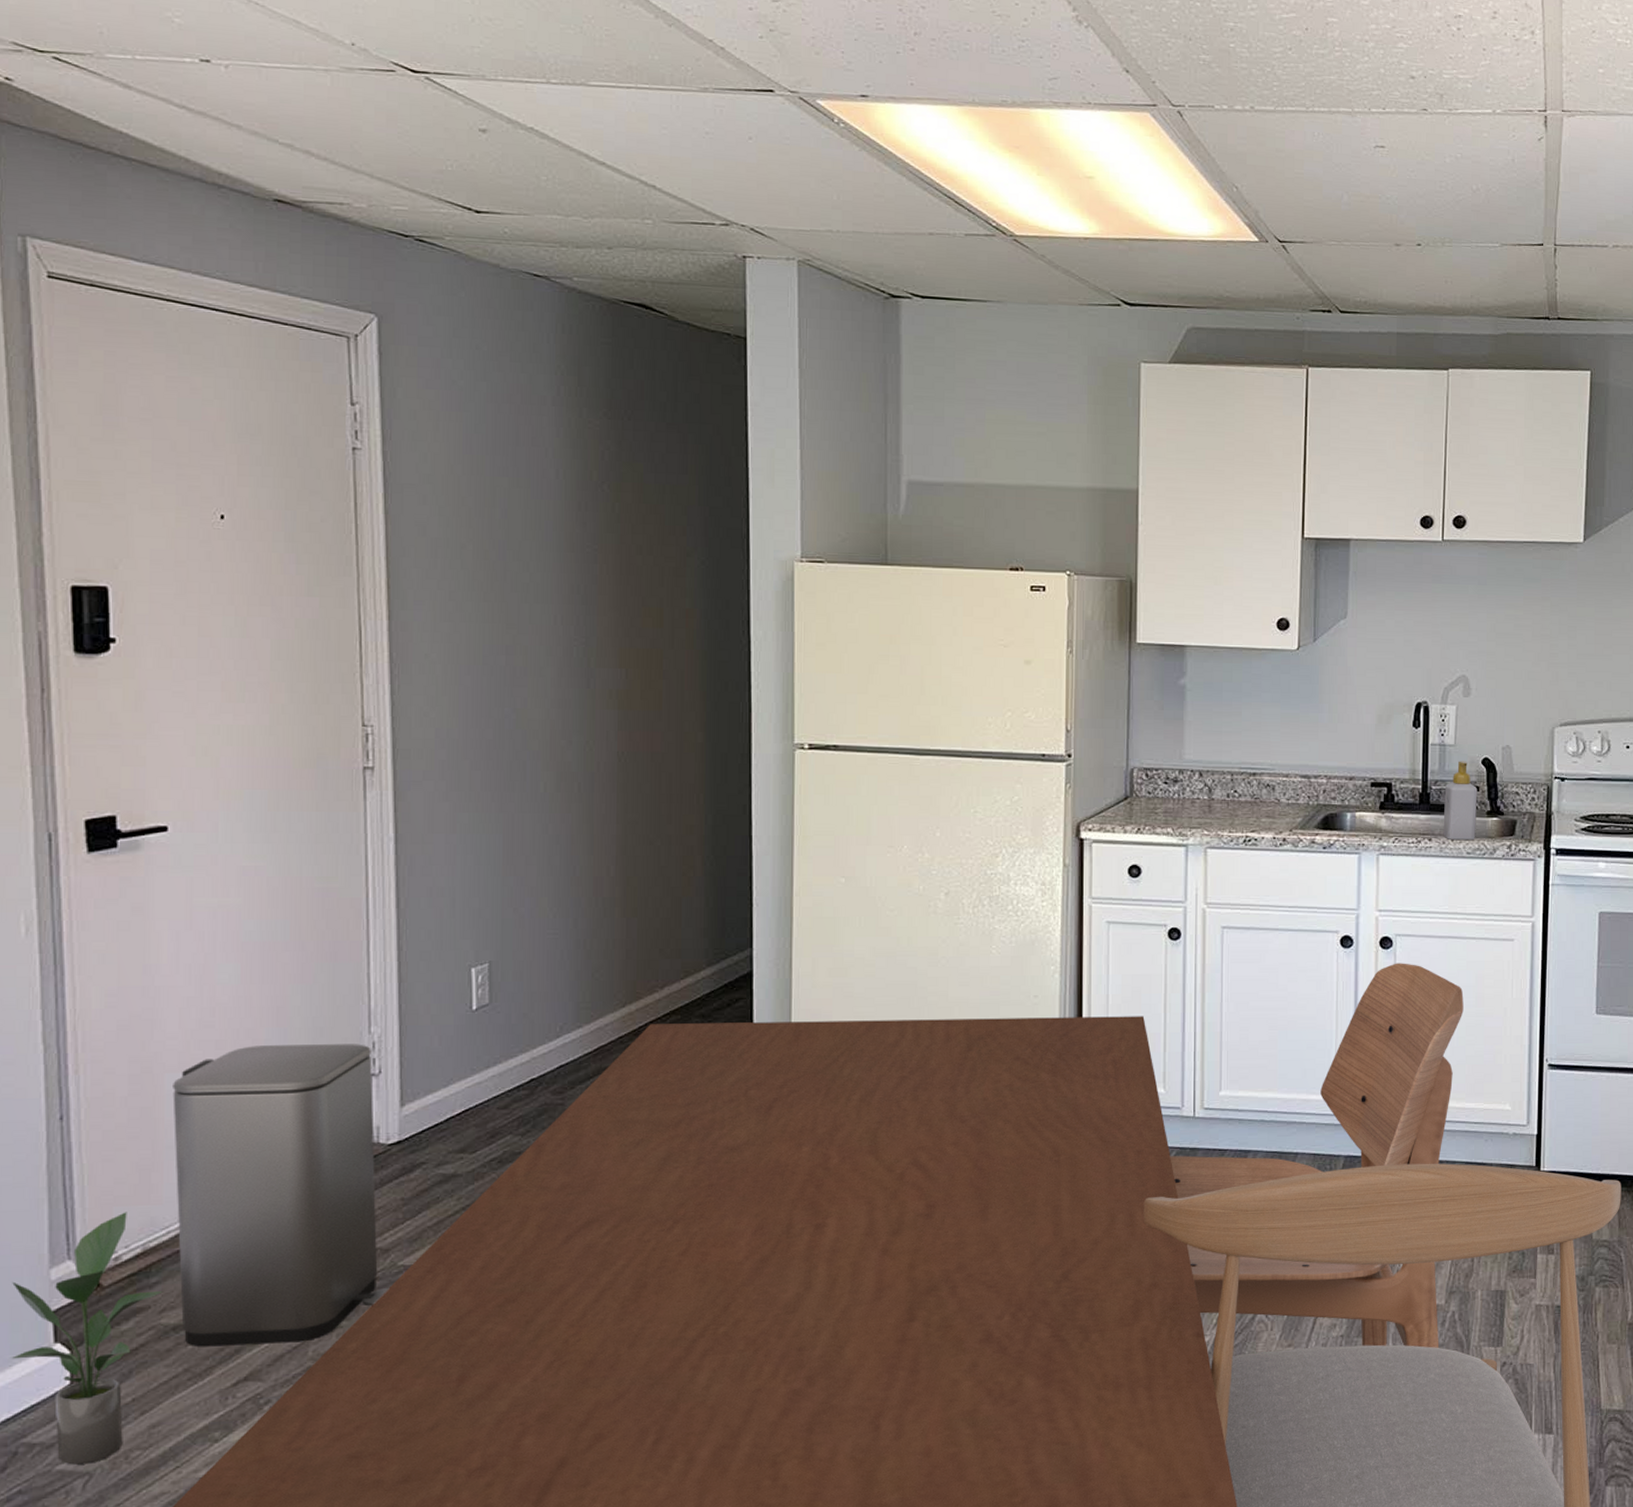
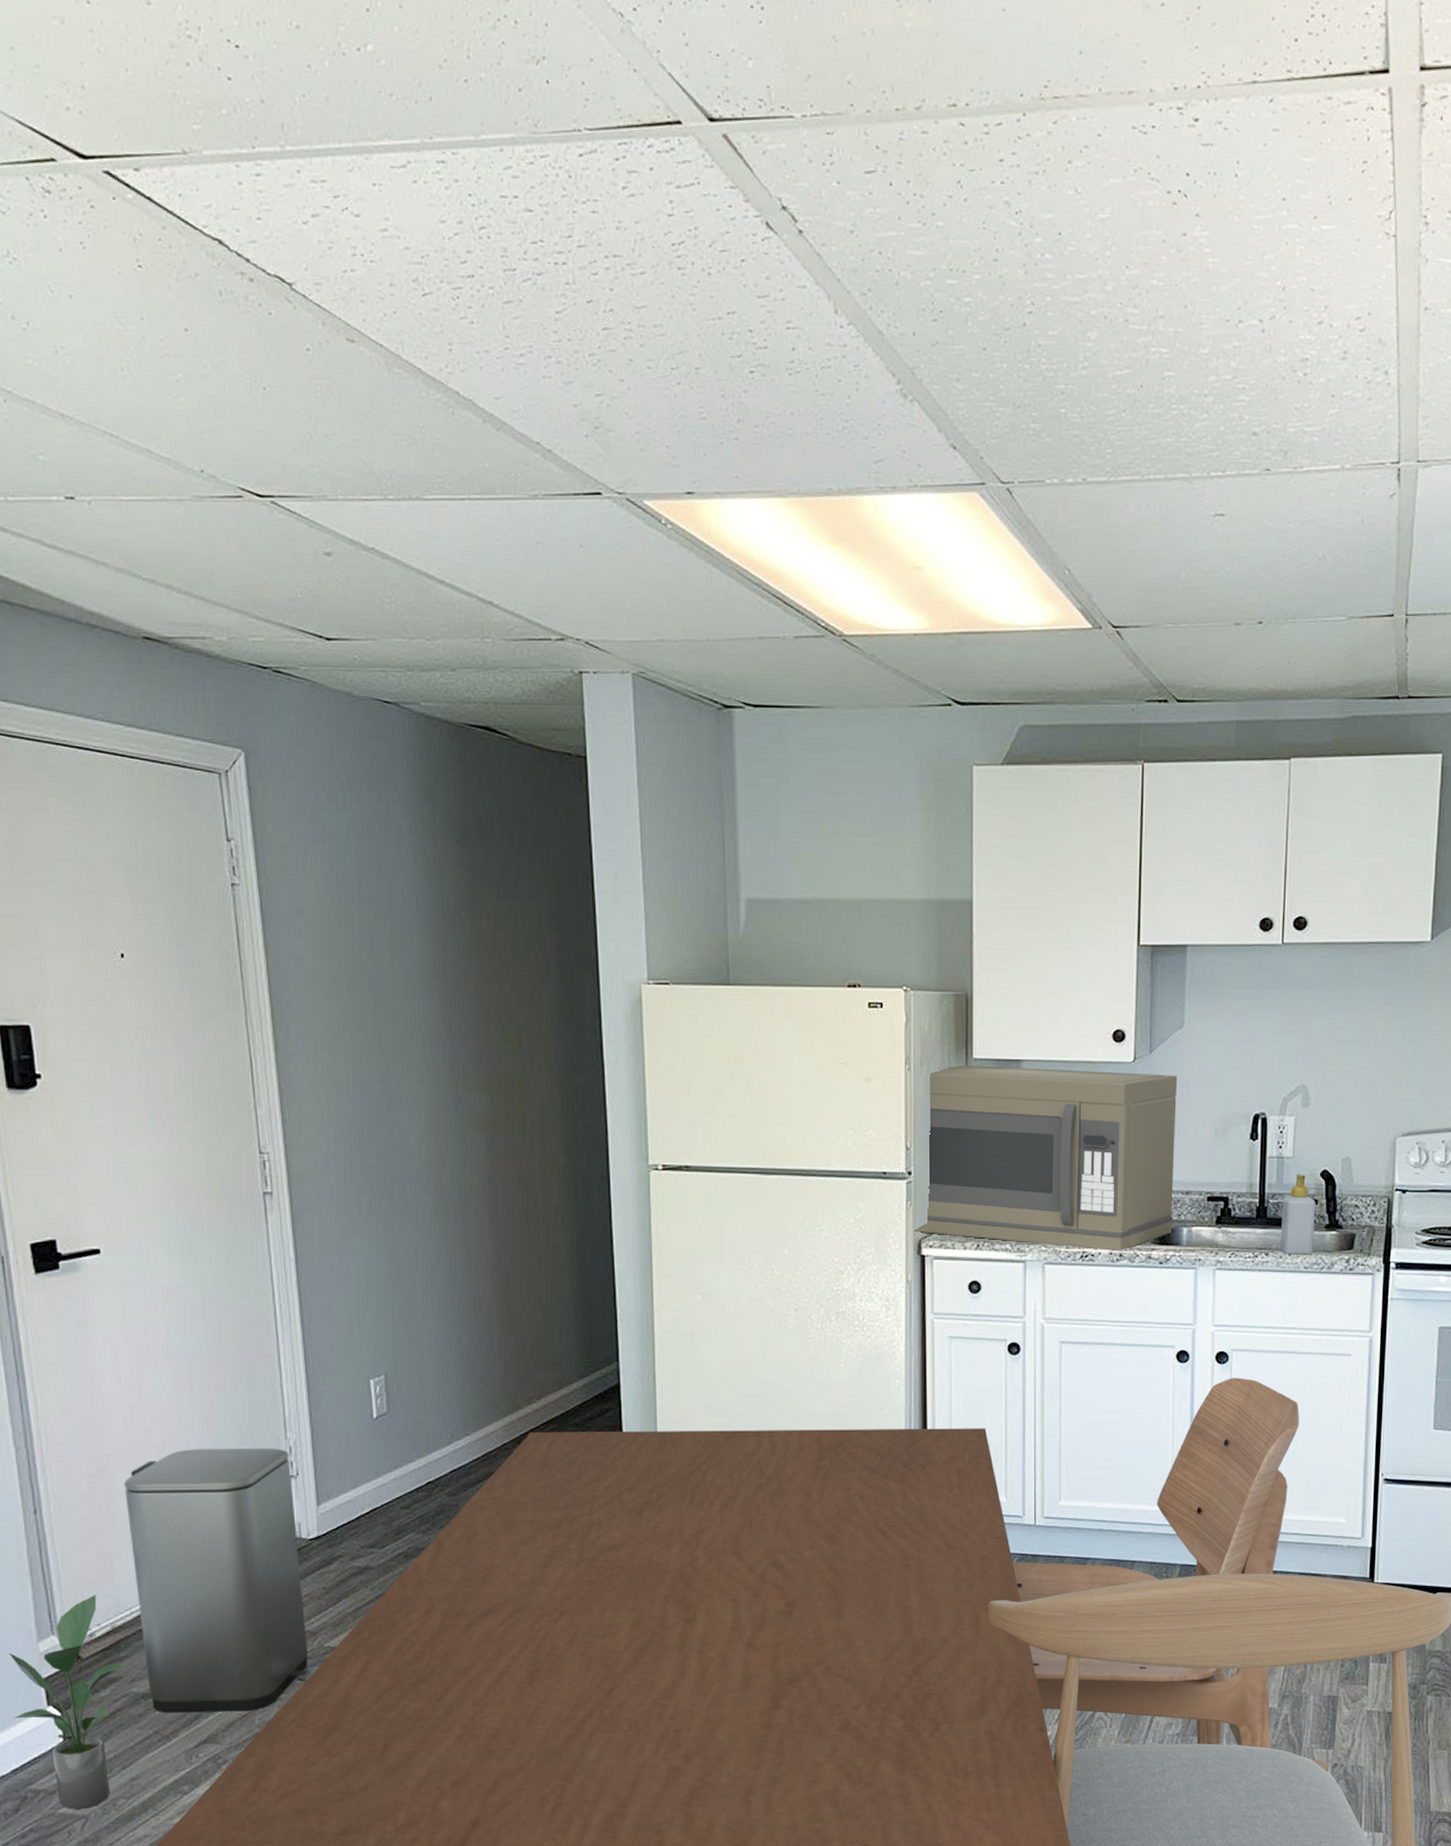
microwave: none [1073,649,1341,836] -> present [914,1065,1178,1252]

